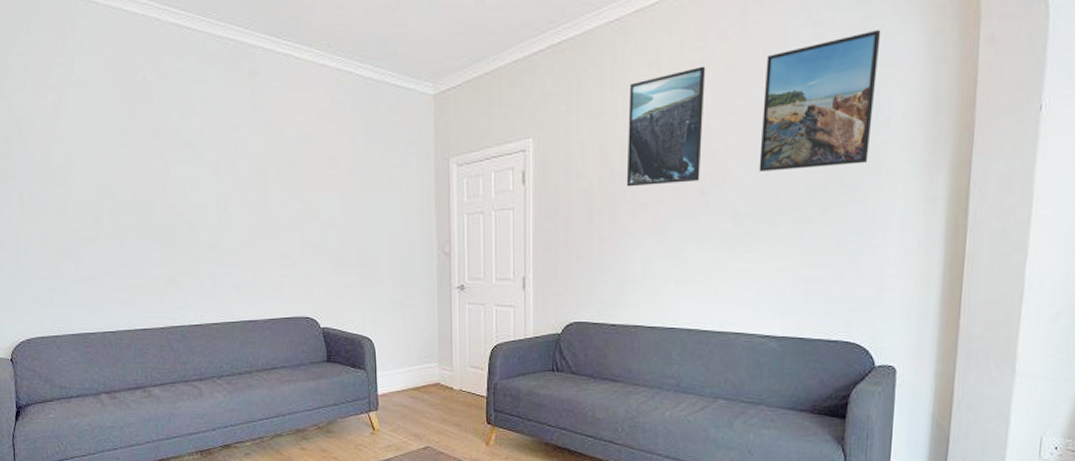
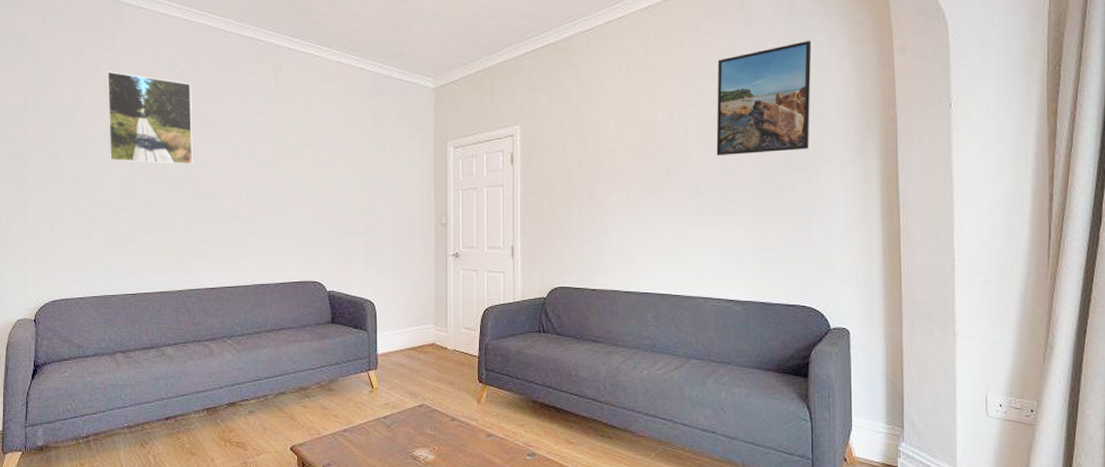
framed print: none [59,79,165,188] -> present [107,71,193,165]
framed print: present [626,66,706,187] -> none [602,67,667,168]

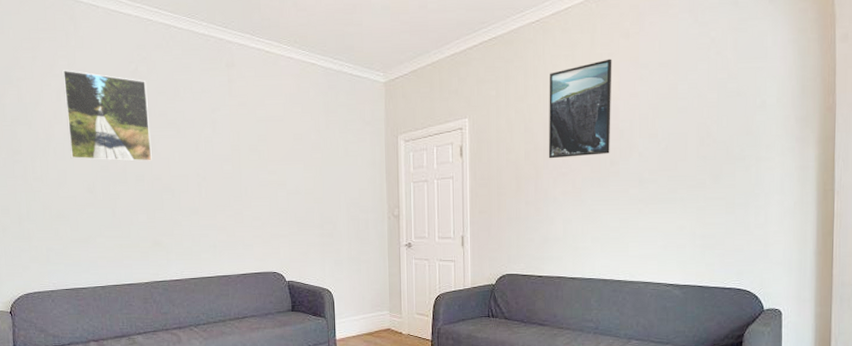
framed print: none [602,67,667,168] -> present [548,59,612,159]
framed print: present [716,41,812,156] -> none [659,30,755,146]

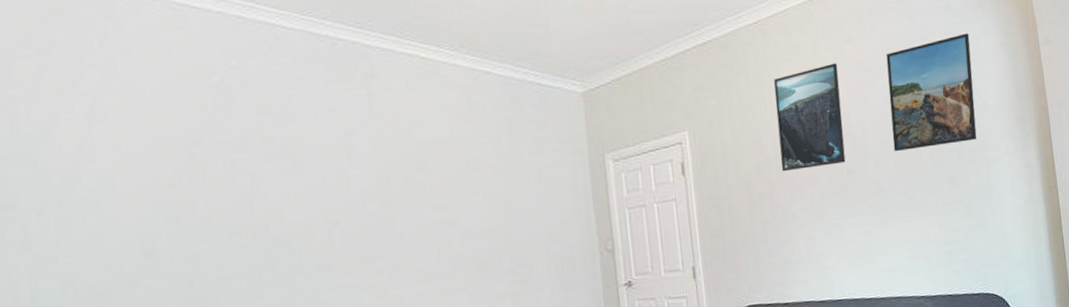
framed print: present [62,70,152,162] -> none [93,85,253,211]
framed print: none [659,30,755,146] -> present [886,33,977,152]

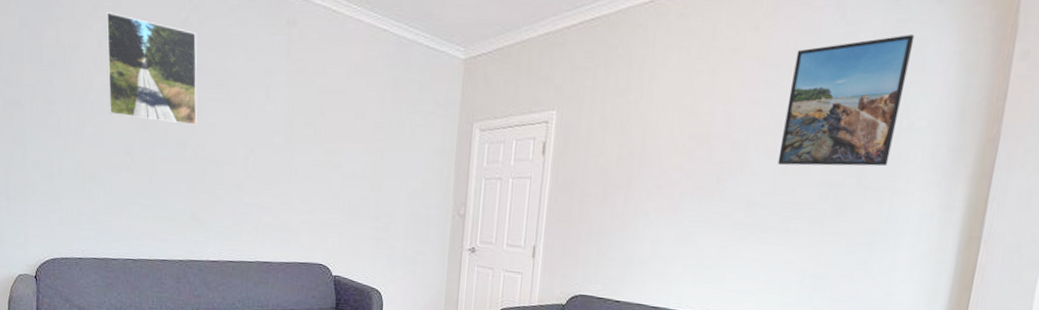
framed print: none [93,85,253,211] -> present [106,12,197,125]
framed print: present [774,63,846,172] -> none [644,55,735,169]

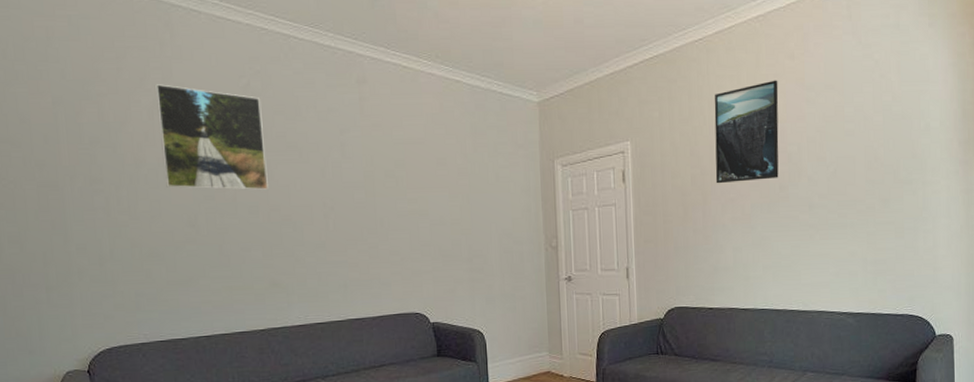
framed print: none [644,55,735,169] -> present [714,80,779,184]
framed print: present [777,34,915,167] -> none [827,53,917,170]

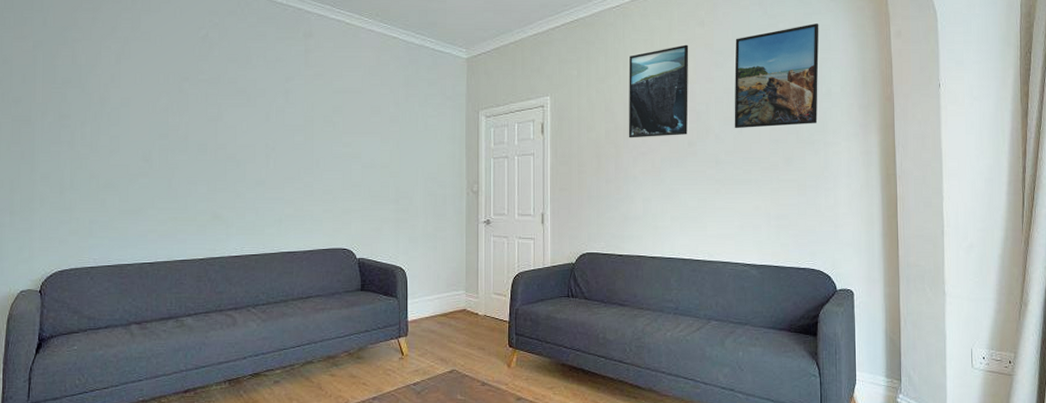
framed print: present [155,84,268,190] -> none [124,33,218,130]
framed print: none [827,53,917,170] -> present [734,23,819,129]

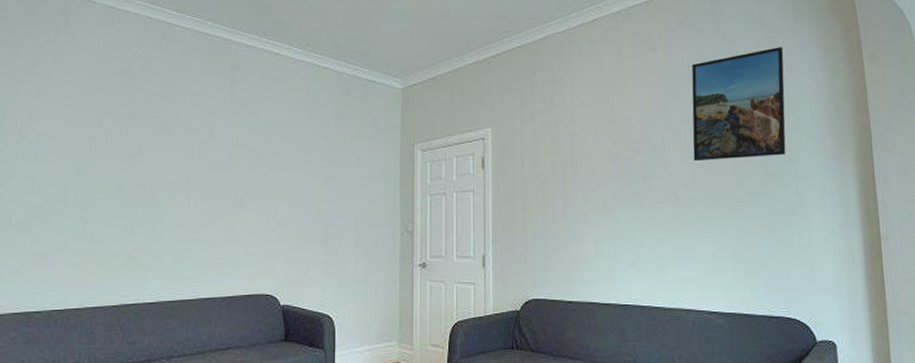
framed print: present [628,44,689,138] -> none [576,71,642,173]

